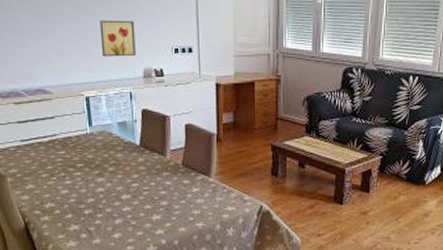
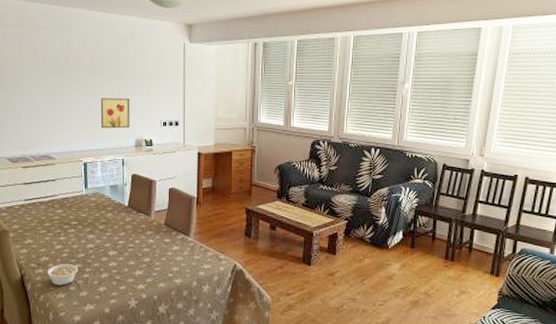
legume: none [54,210,89,233] -> present [47,264,79,286]

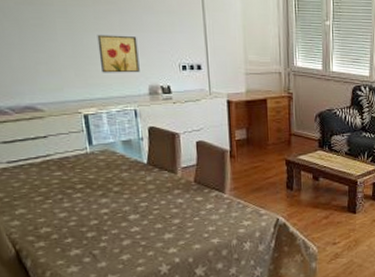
legume: present [47,264,79,286] -> none [51,233,93,259]

